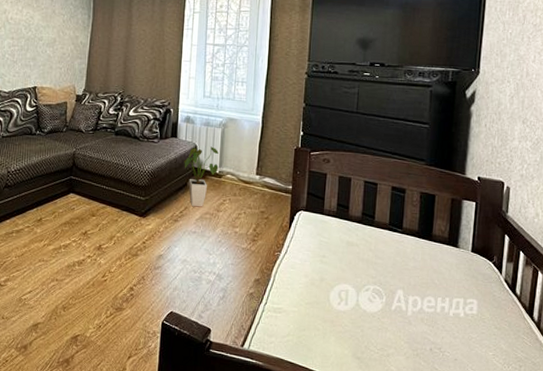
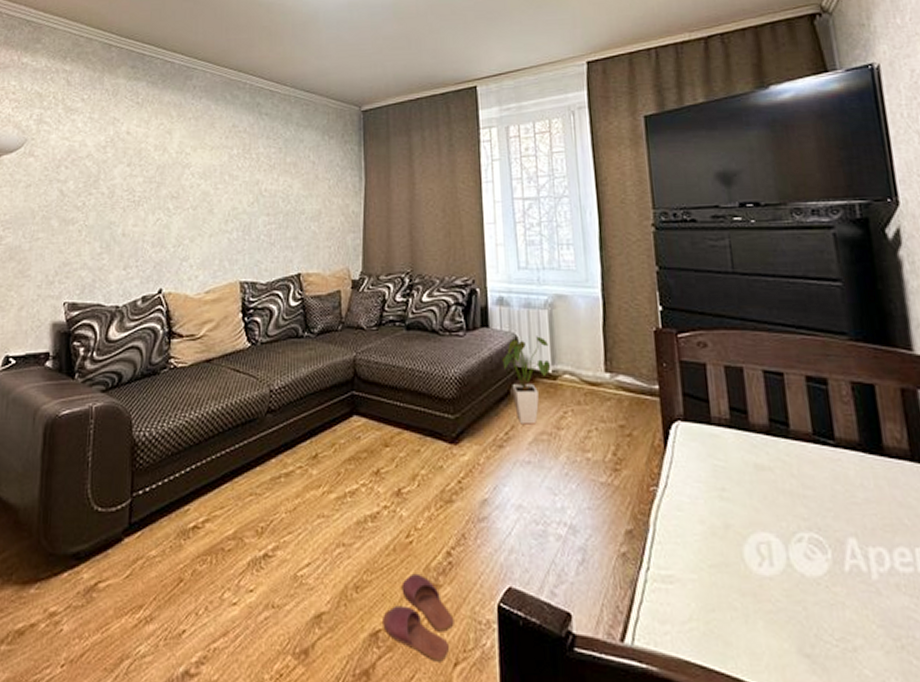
slippers: none [81,300,131,356] -> present [383,573,454,662]

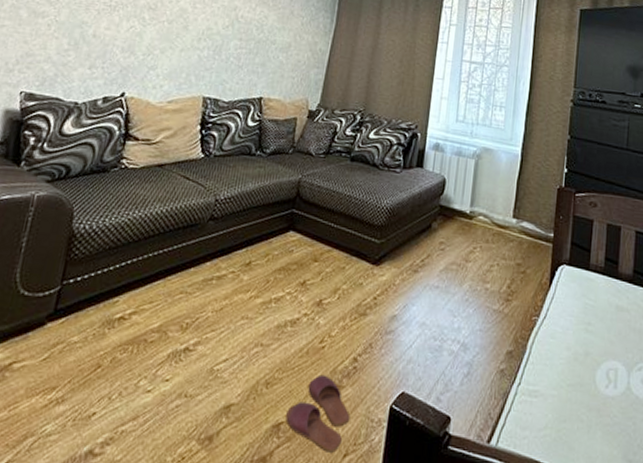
house plant: present [502,336,551,425] -> none [429,180,470,256]

